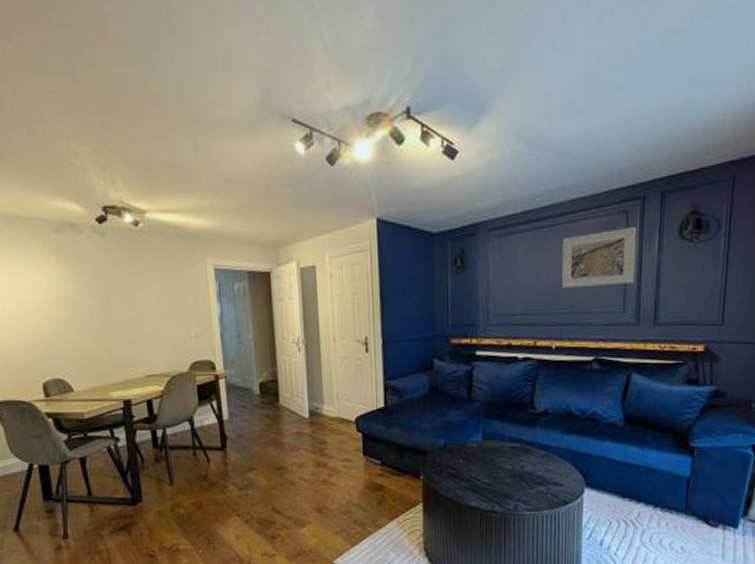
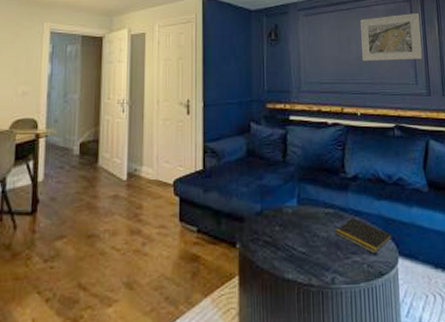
notepad: none [519,451,580,485] -> present [334,217,392,254]

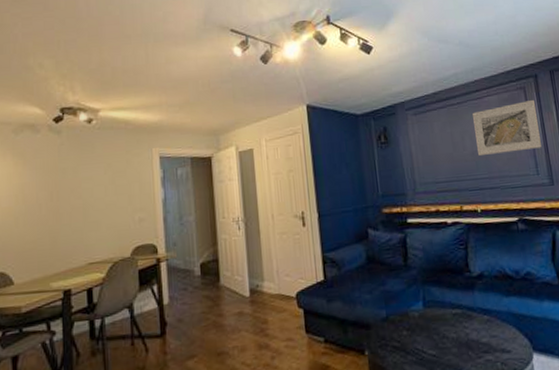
notepad: present [334,217,392,254] -> none [463,316,525,351]

